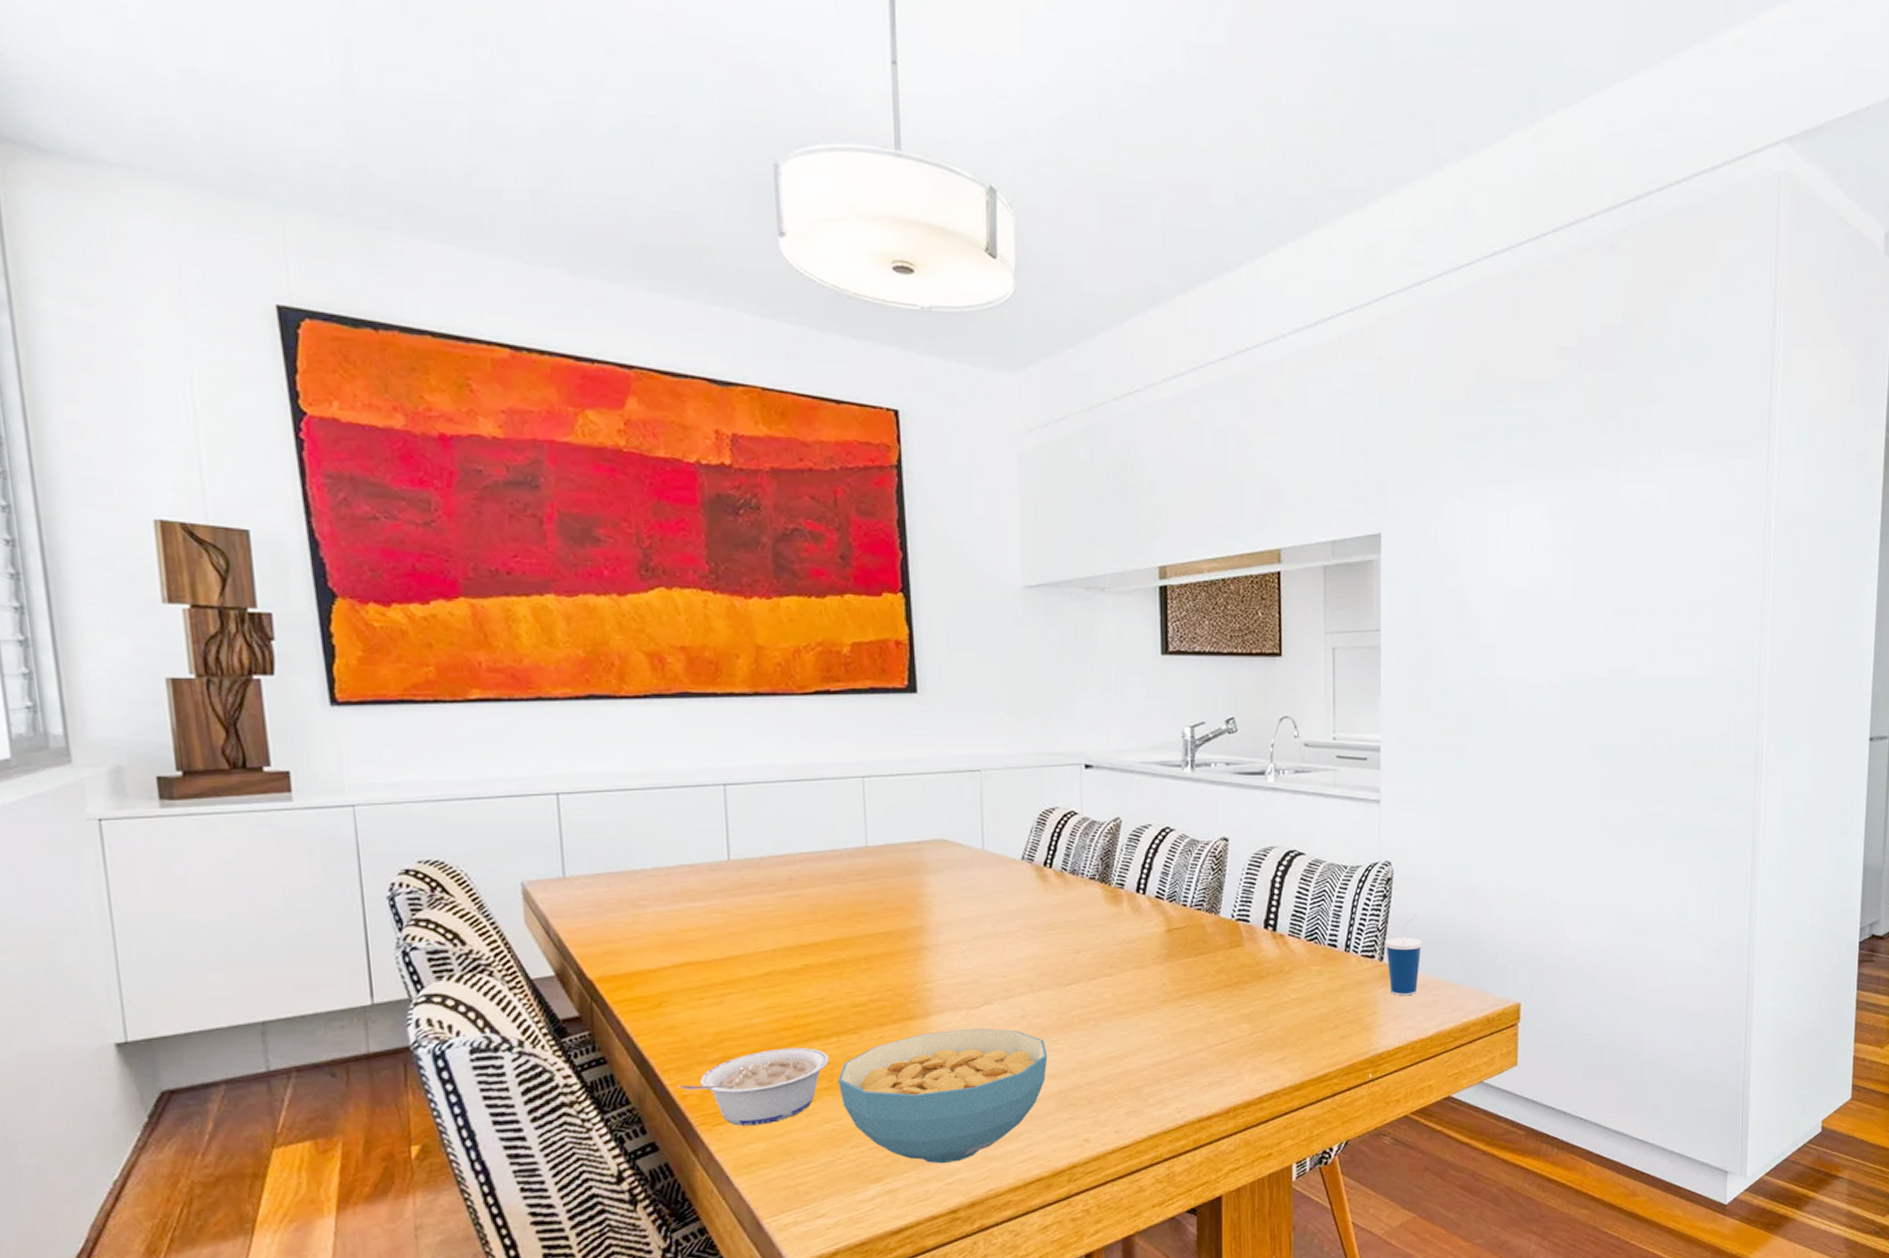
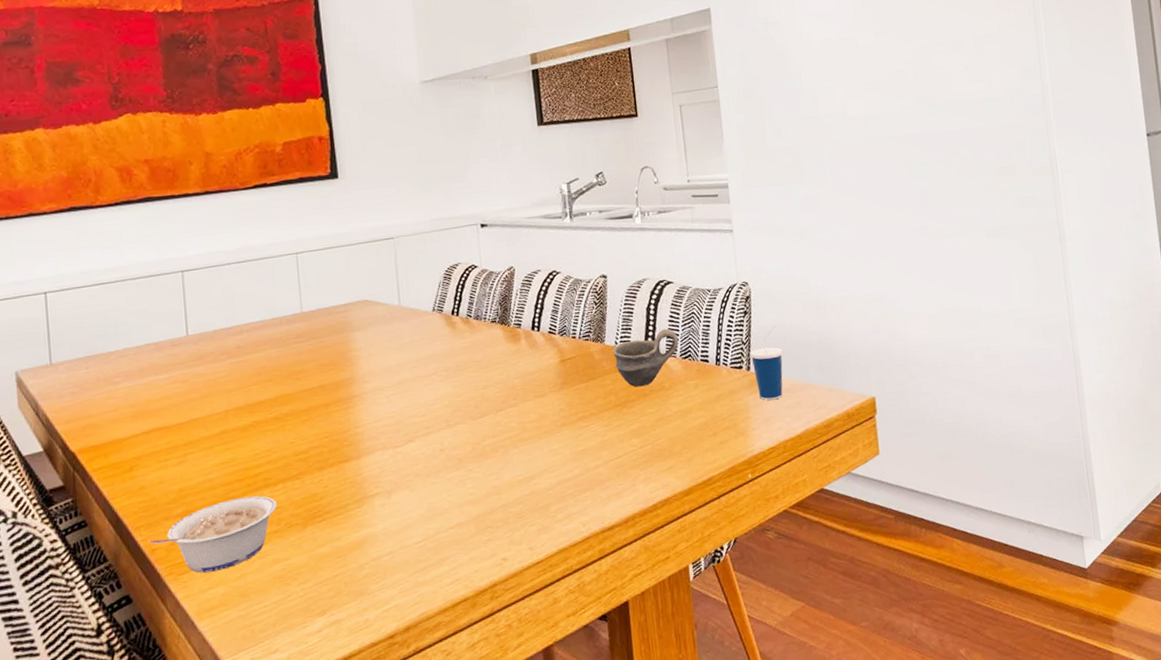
cereal bowl: present [838,1028,1048,1164] -> none [286,463,466,593]
cup: none [1228,905,1305,968] -> present [613,328,679,388]

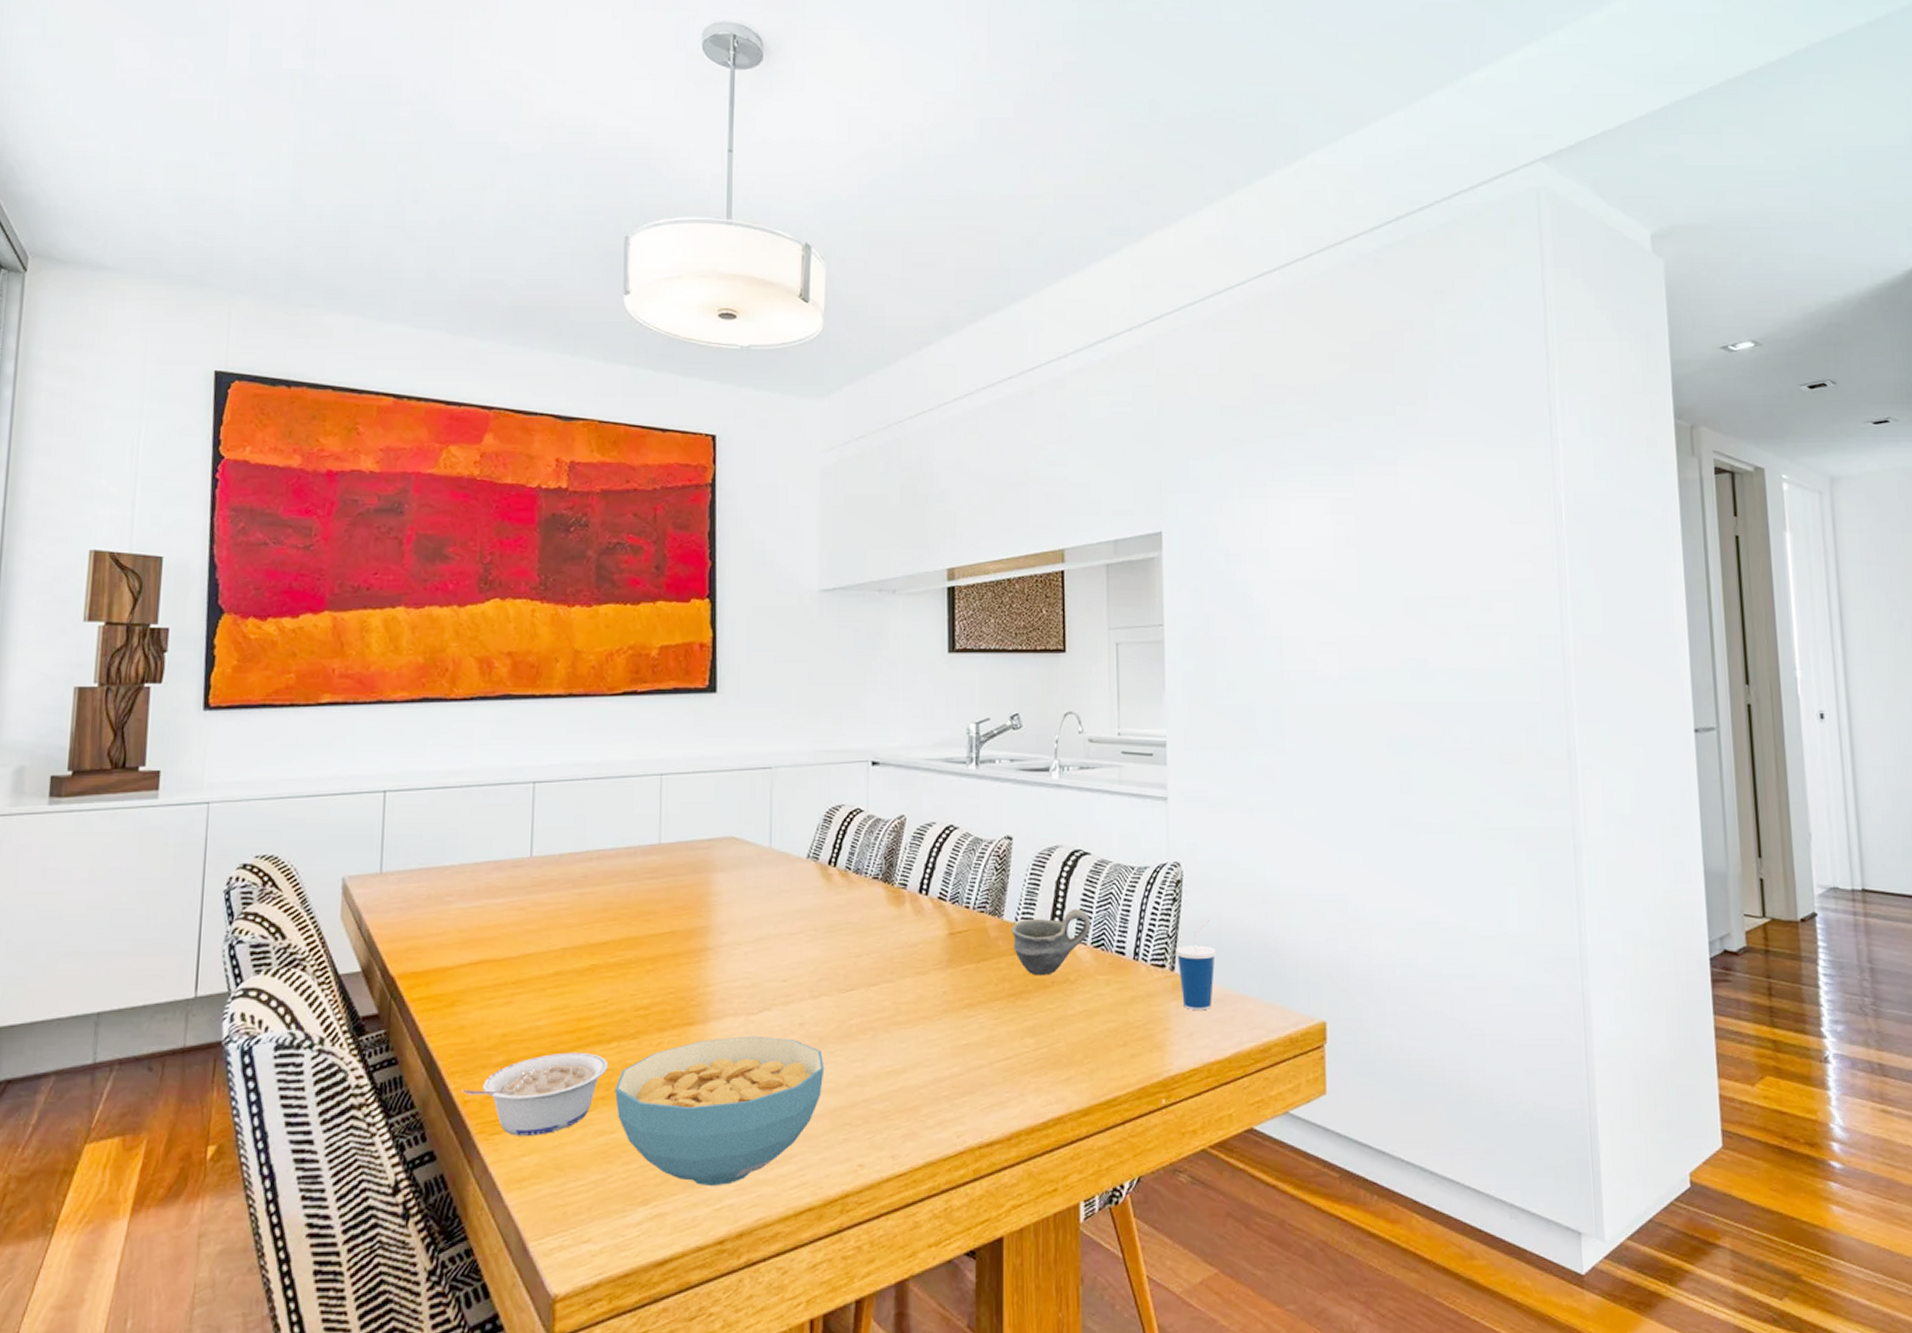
cereal bowl: none [286,463,466,593] -> present [615,1036,825,1187]

